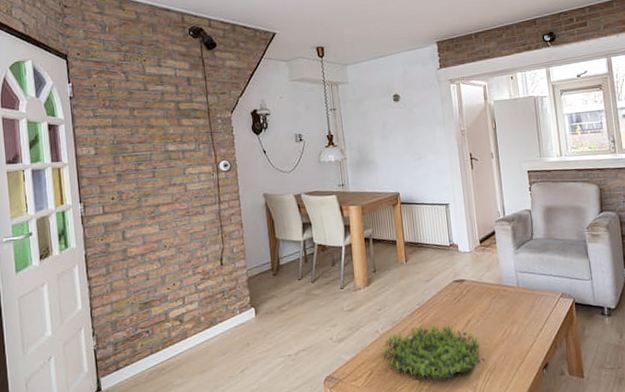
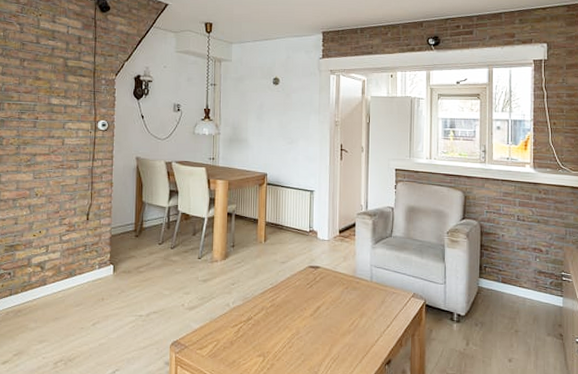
plant: present [381,323,485,383] -> none [230,306,329,363]

